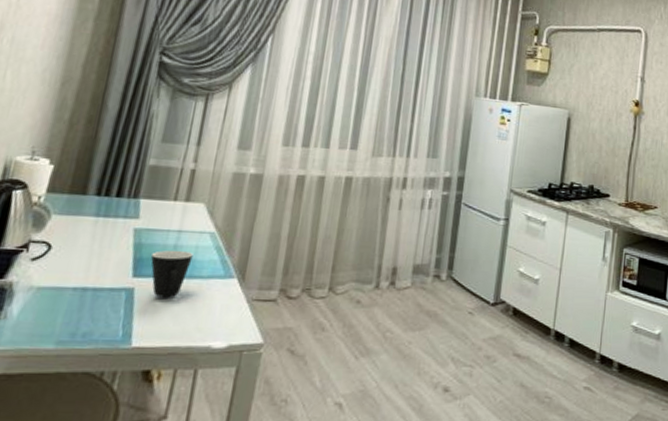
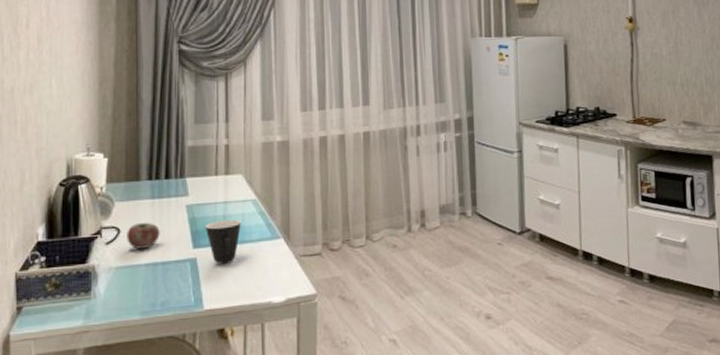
apple: none [57,240,99,271] -> present [127,222,160,249]

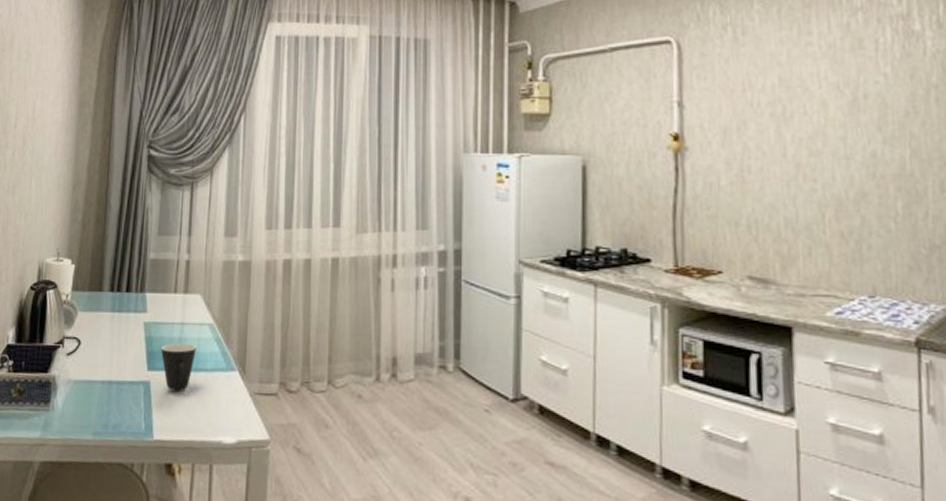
apple: present [127,222,160,249] -> none [86,336,118,365]

